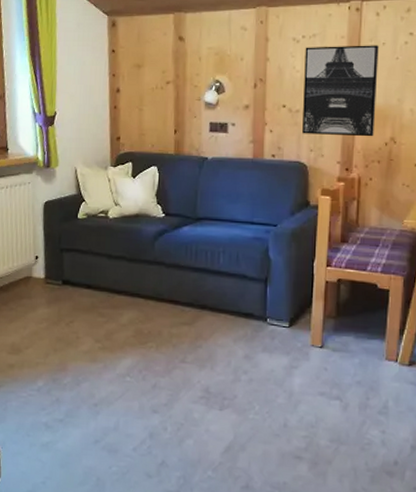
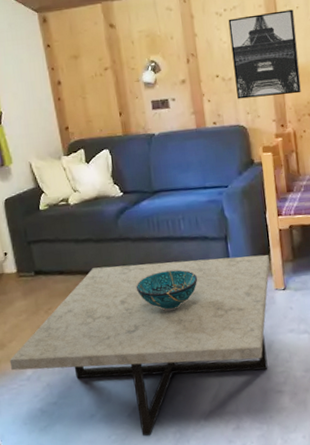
coffee table: none [23,287,310,476] -> present [9,255,270,437]
decorative bowl: none [162,304,229,346] -> present [136,270,198,310]

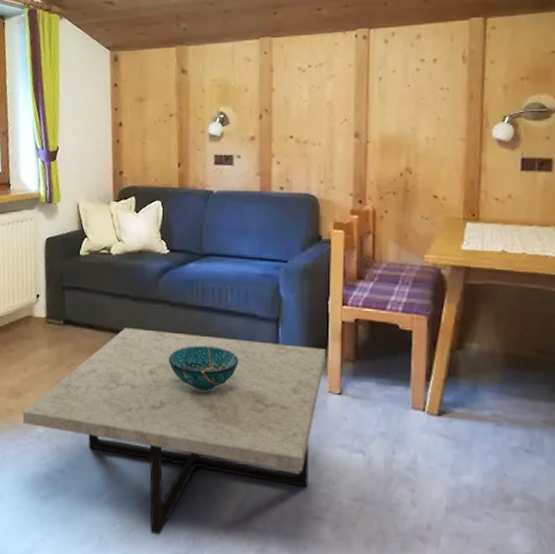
wall art: present [228,9,301,99] -> none [311,73,389,167]

